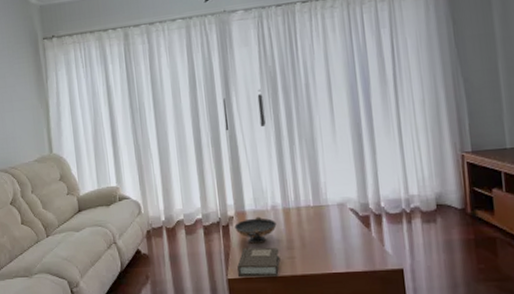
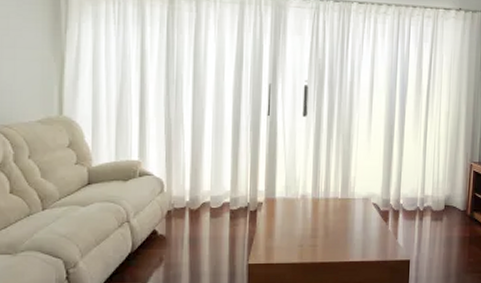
decorative bowl: present [234,216,277,245] -> none [262,204,304,232]
book: present [237,247,280,278] -> none [260,234,303,263]

